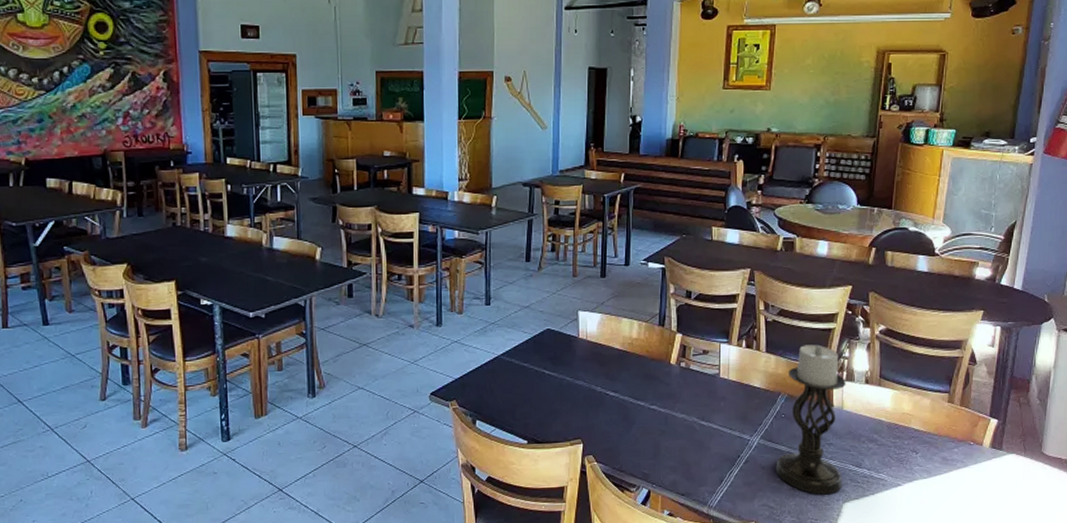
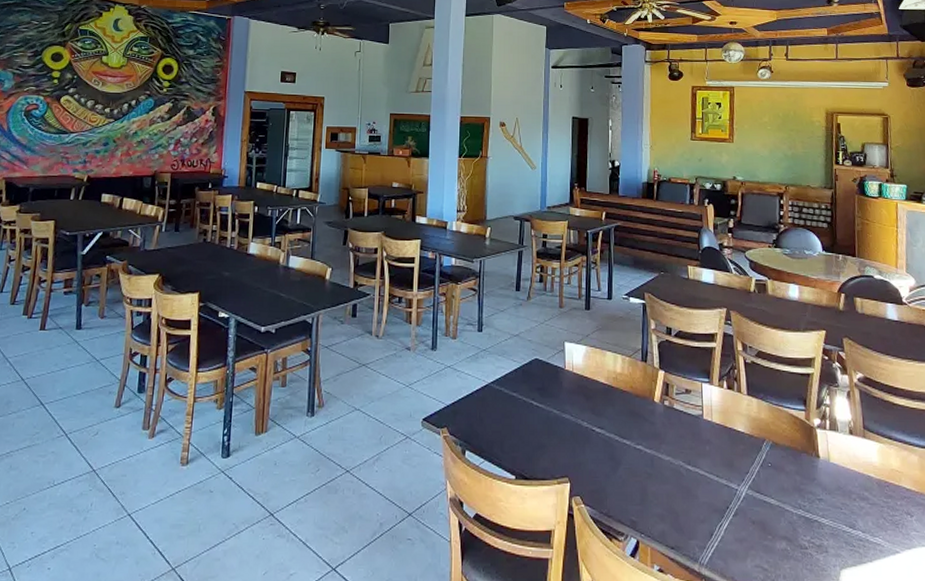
candle holder: present [775,344,846,495] -> none [766,389,837,559]

